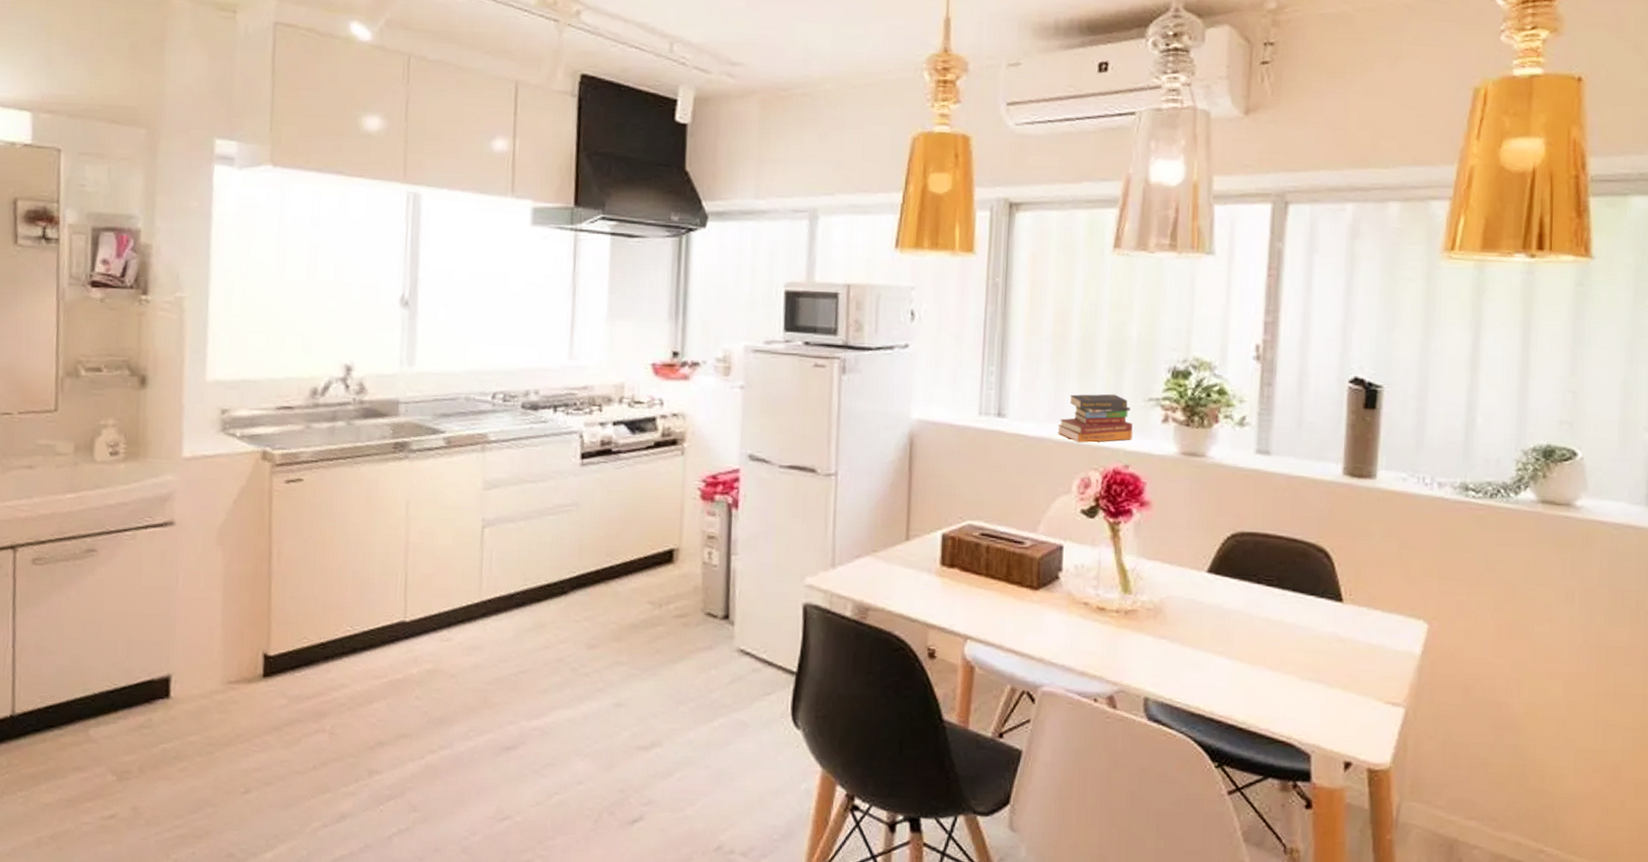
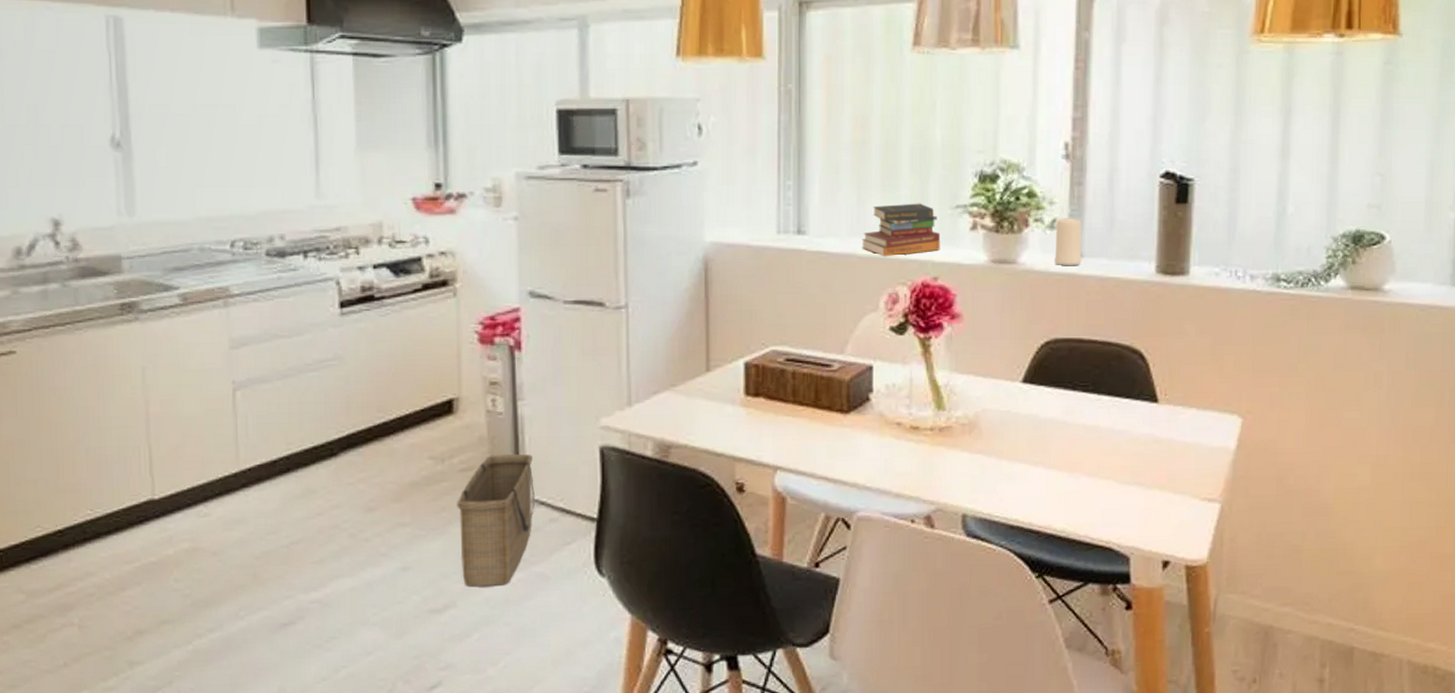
basket: none [669,603,741,729] -> present [457,453,535,586]
candle: none [1243,416,1271,463] -> present [1054,218,1082,266]

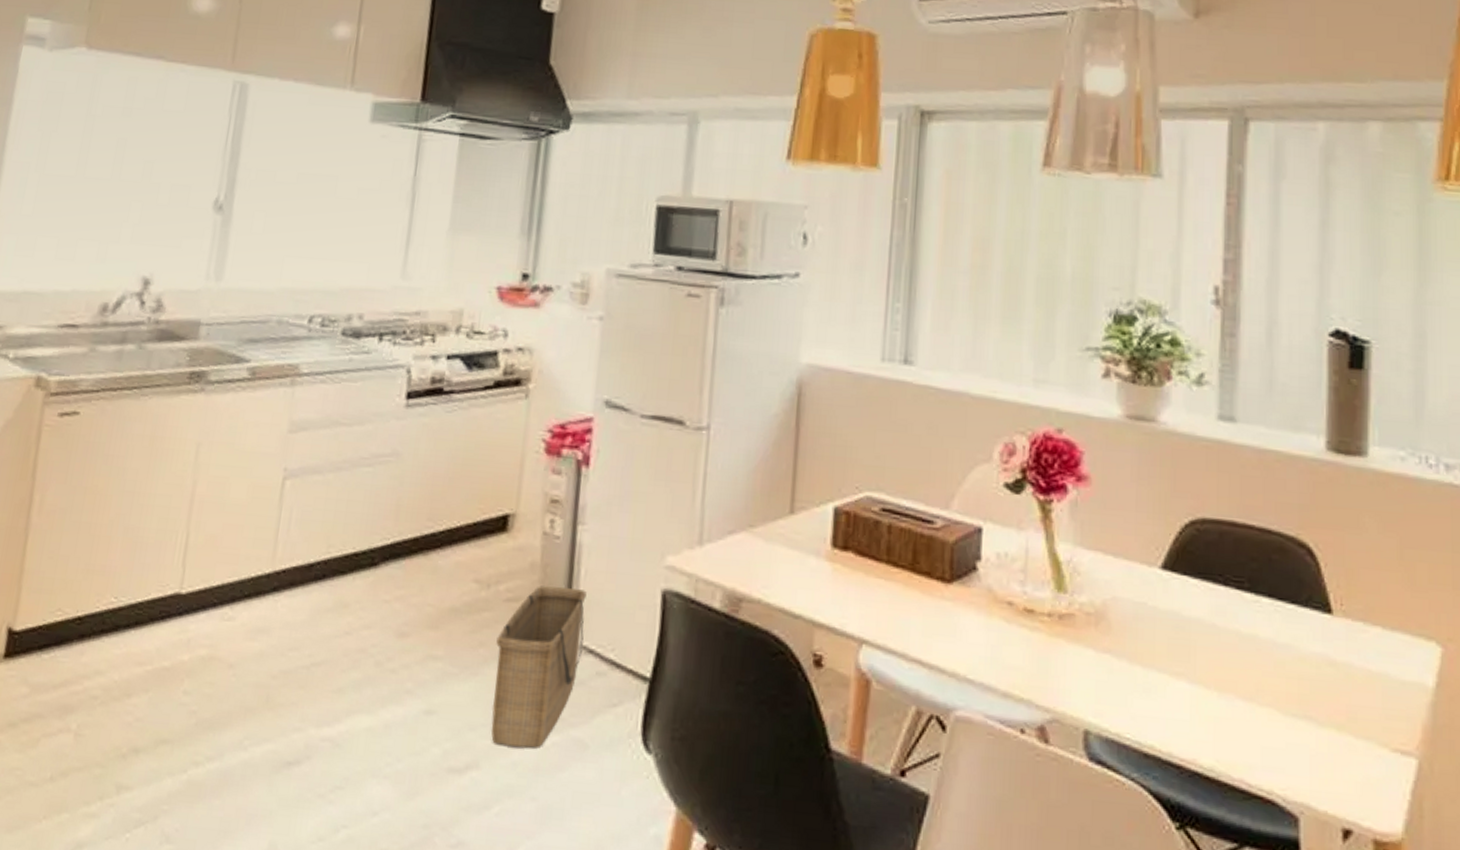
books: present [862,203,941,257] -> none [976,339,1067,400]
candle: present [1054,218,1082,266] -> none [1202,373,1235,432]

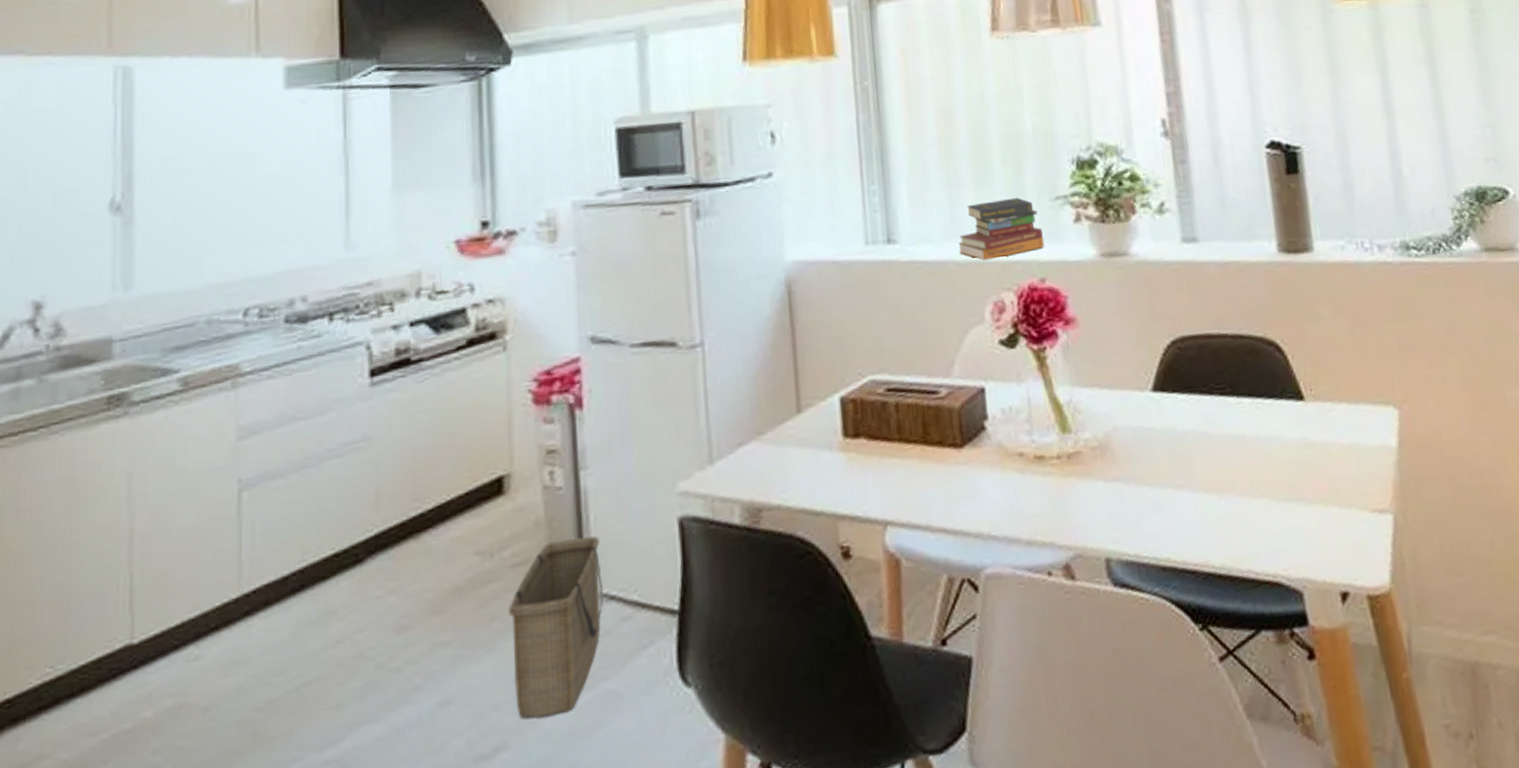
books: none [976,339,1067,400] -> present [958,197,1045,261]

